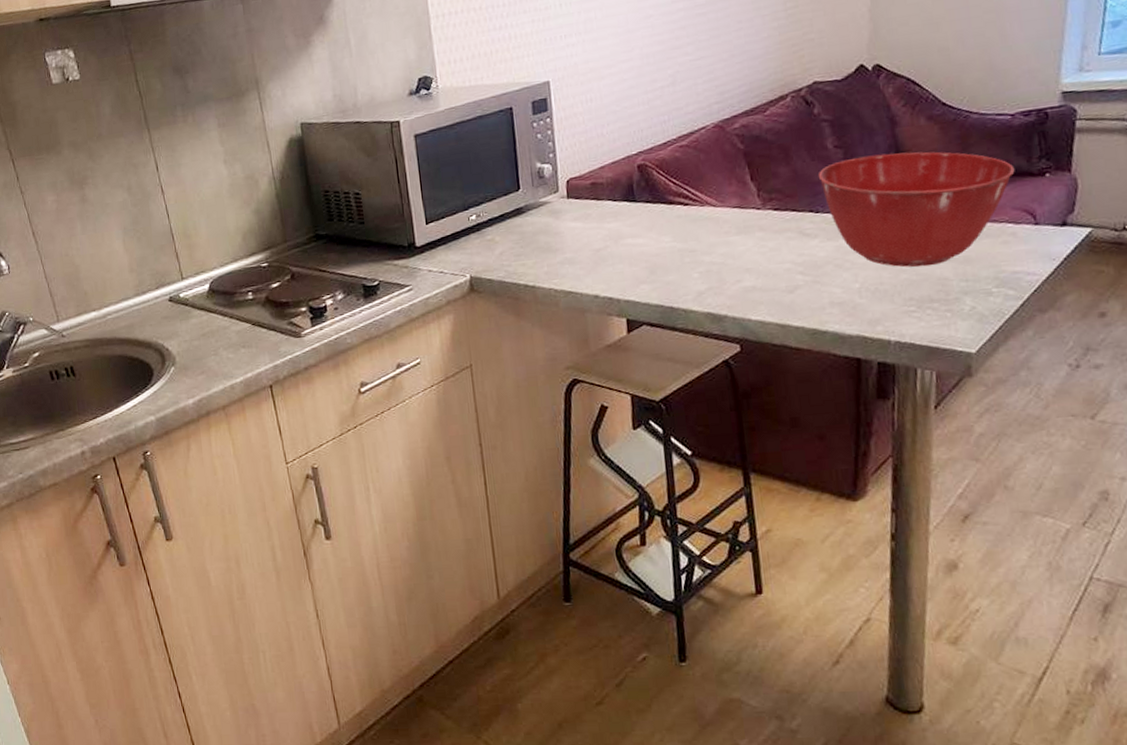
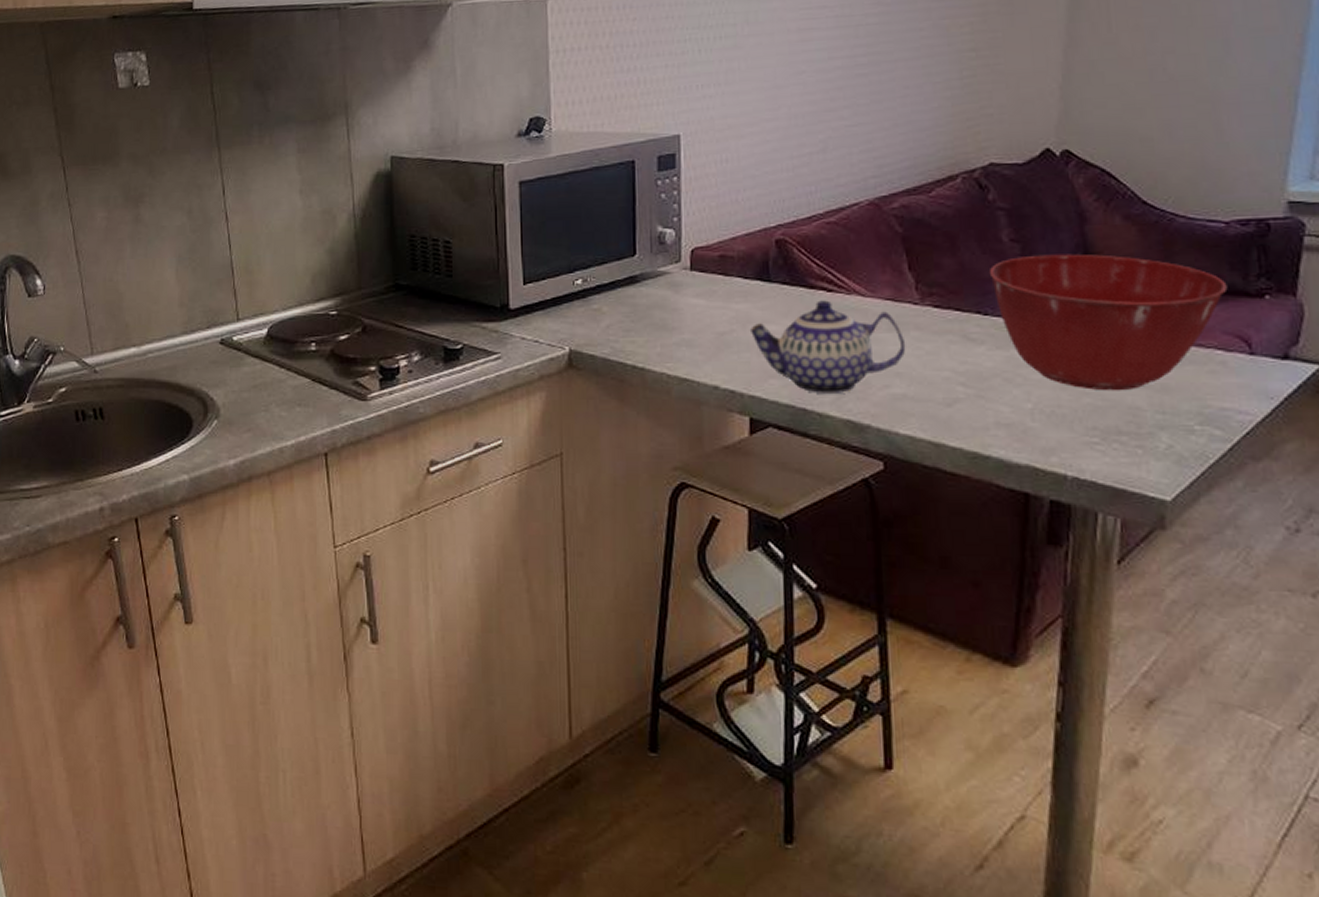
teapot: none [622,213,753,293] -> present [751,300,906,393]

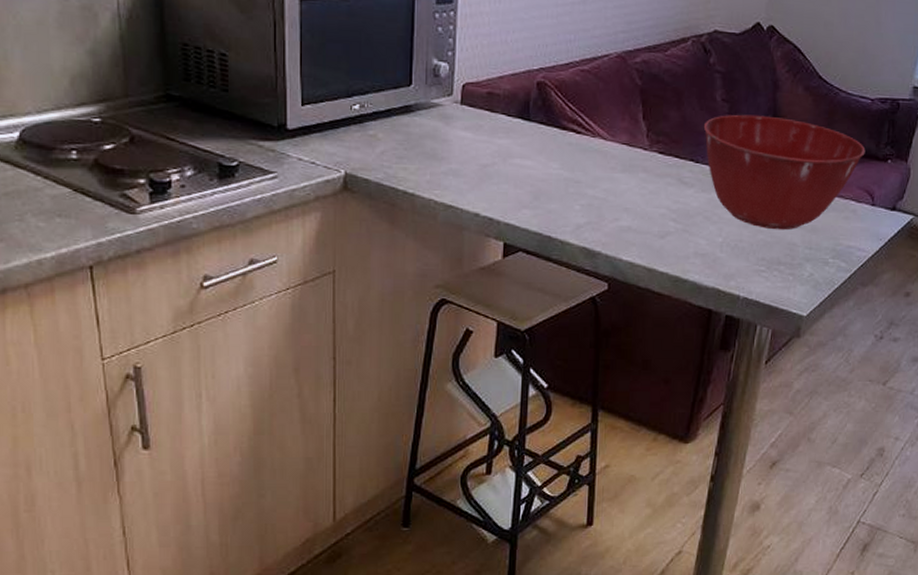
teapot: present [751,300,906,393] -> none [510,141,635,224]

